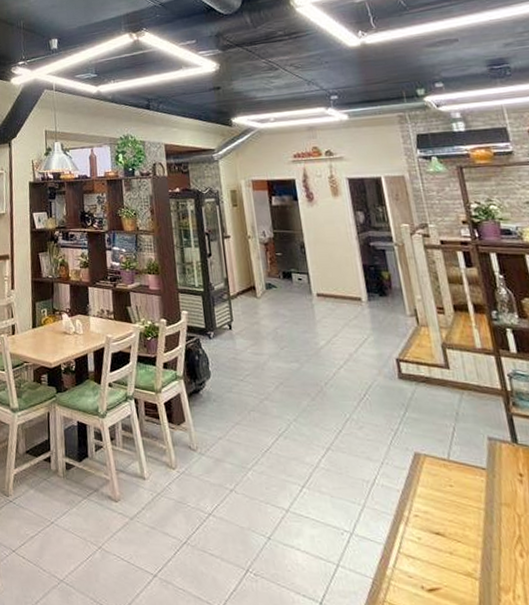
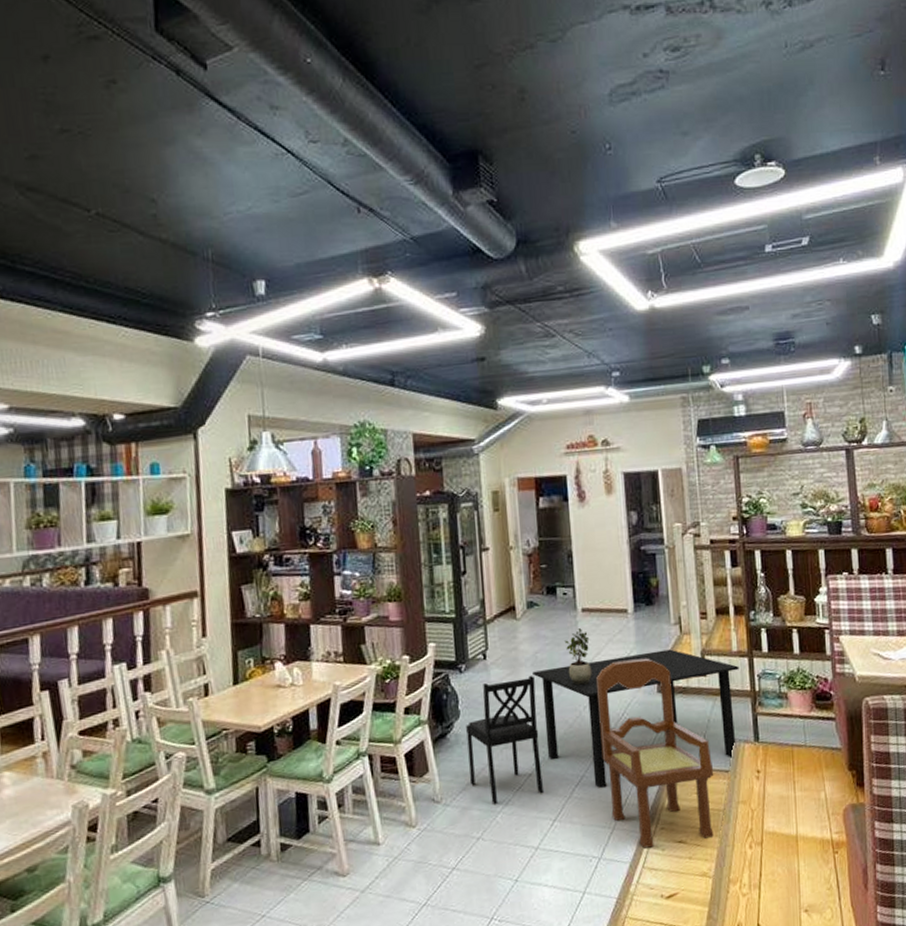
dining set: none [216,339,492,463] -> present [466,649,739,804]
potted plant: none [302,311,331,362] -> present [564,628,592,686]
dining chair: none [335,344,476,536] -> present [596,658,714,849]

